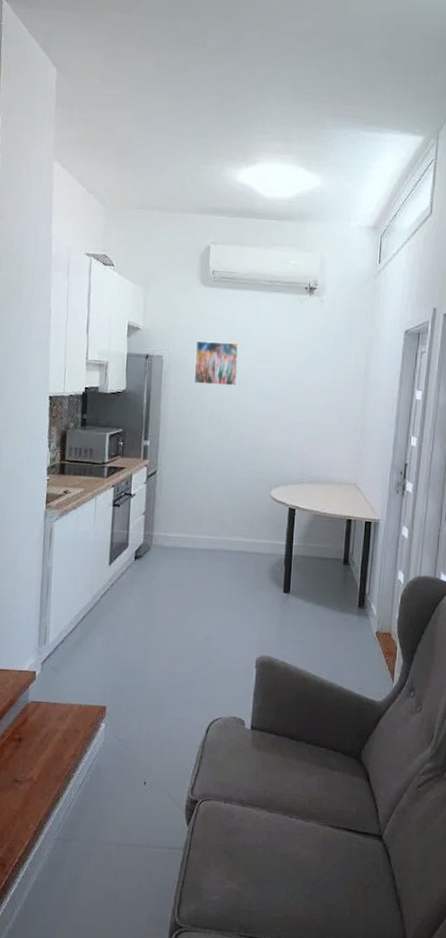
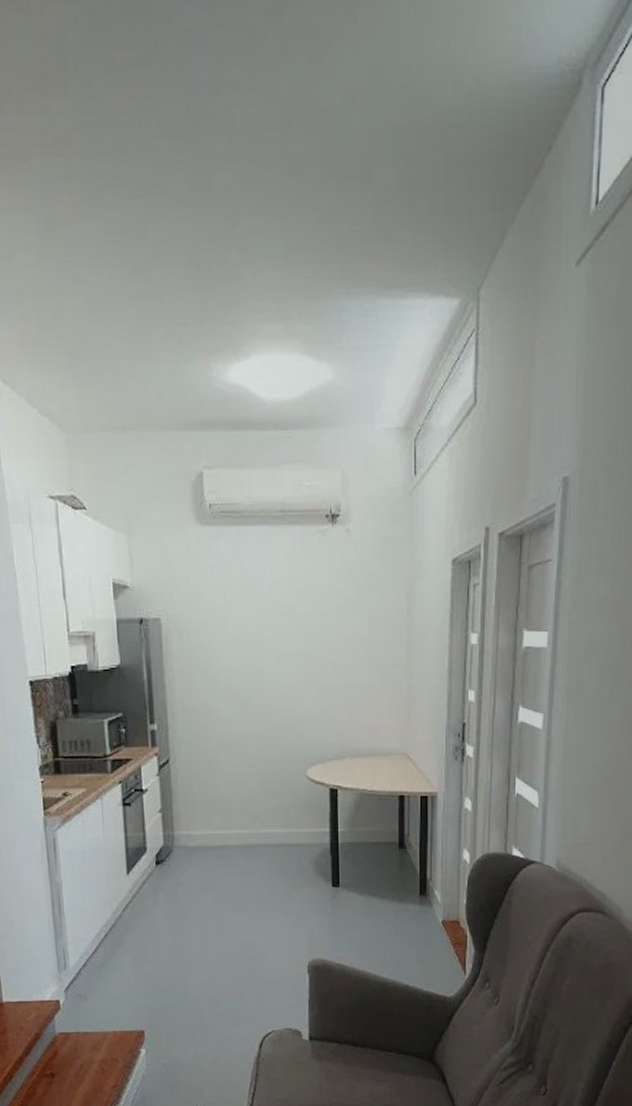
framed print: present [193,340,239,386] -> none [199,594,253,649]

